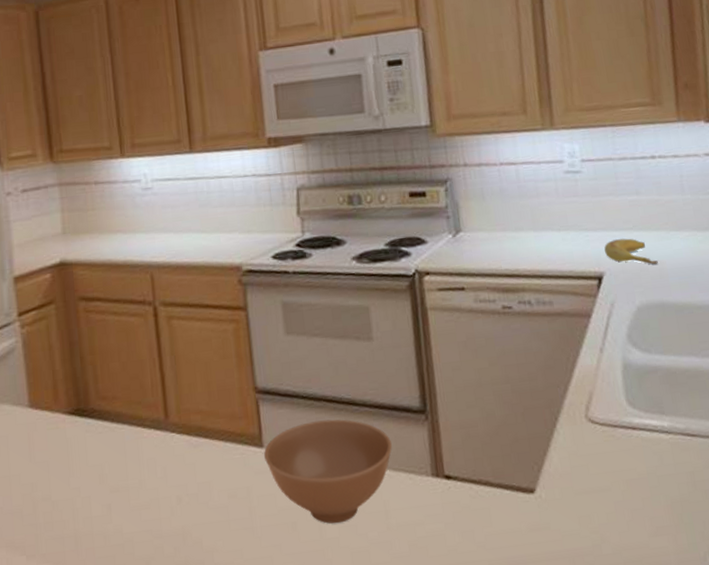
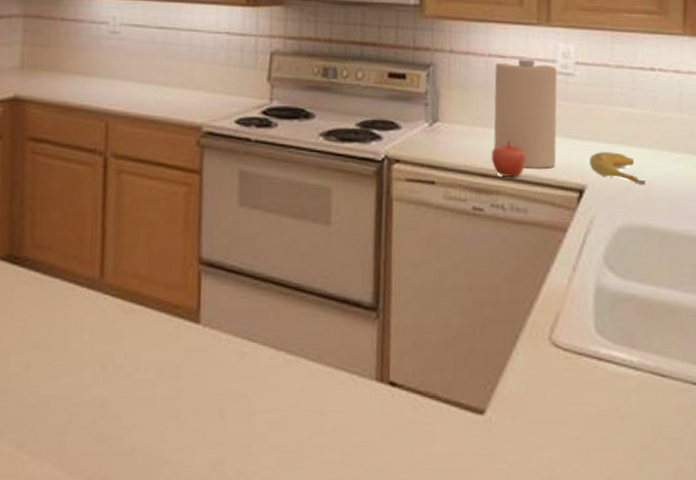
bowl: present [263,419,392,524] -> none [199,303,337,418]
paper towel holder: none [507,162,574,264] -> present [493,59,558,169]
fruit: none [513,240,547,275] -> present [491,140,526,177]

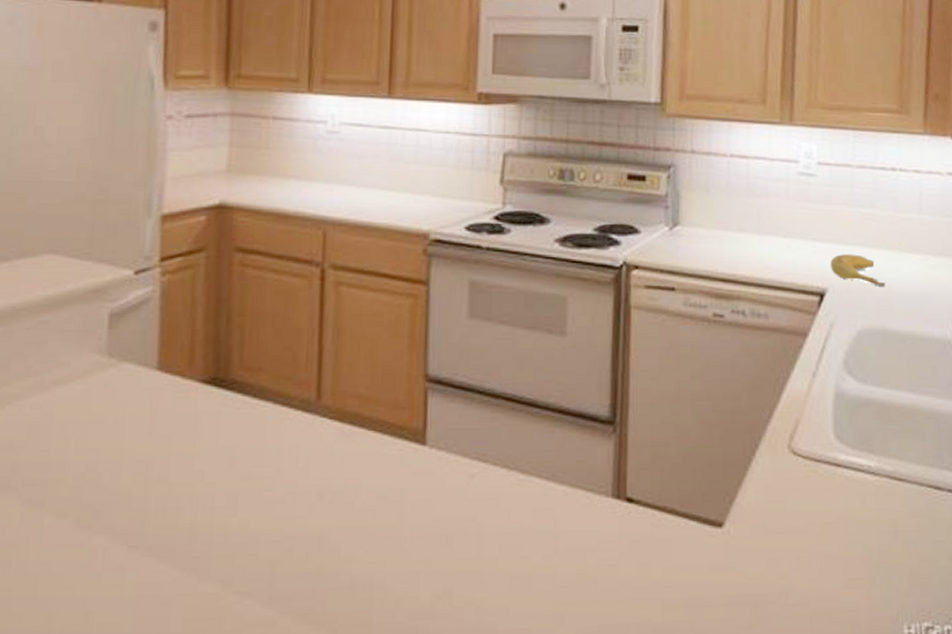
fruit: present [491,140,526,177] -> none [732,244,768,281]
paper towel holder: present [493,59,558,169] -> none [735,160,800,272]

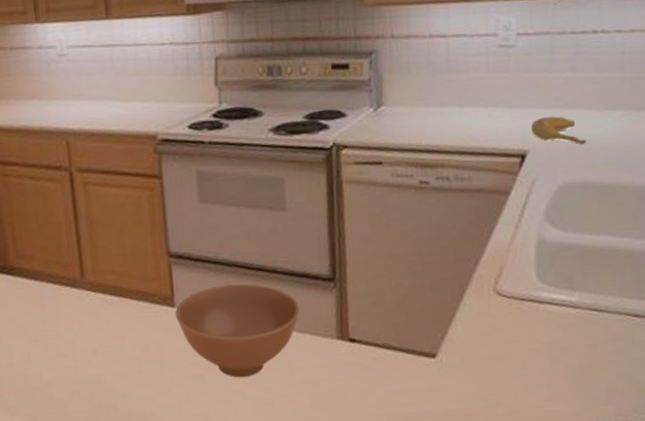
bowl: none [425,421,572,542] -> present [175,283,300,378]

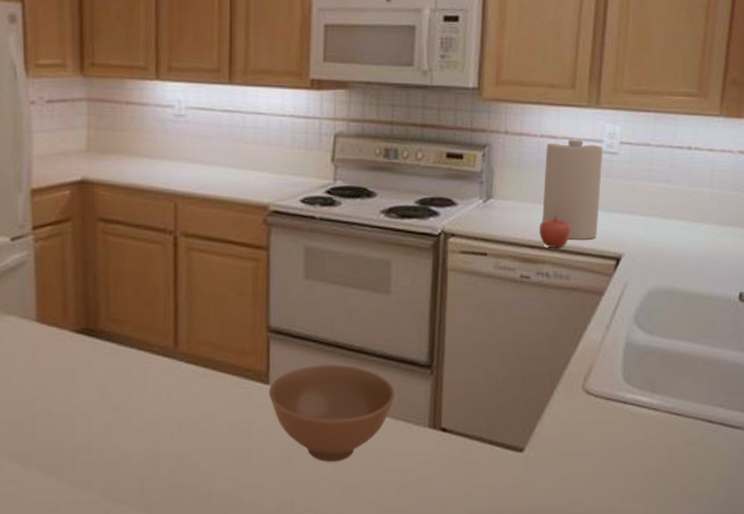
fruit: none [435,116,470,151] -> present [539,214,571,248]
paper towel holder: none [436,35,499,141] -> present [542,139,603,240]
banana: present [531,116,586,144] -> none [627,224,676,252]

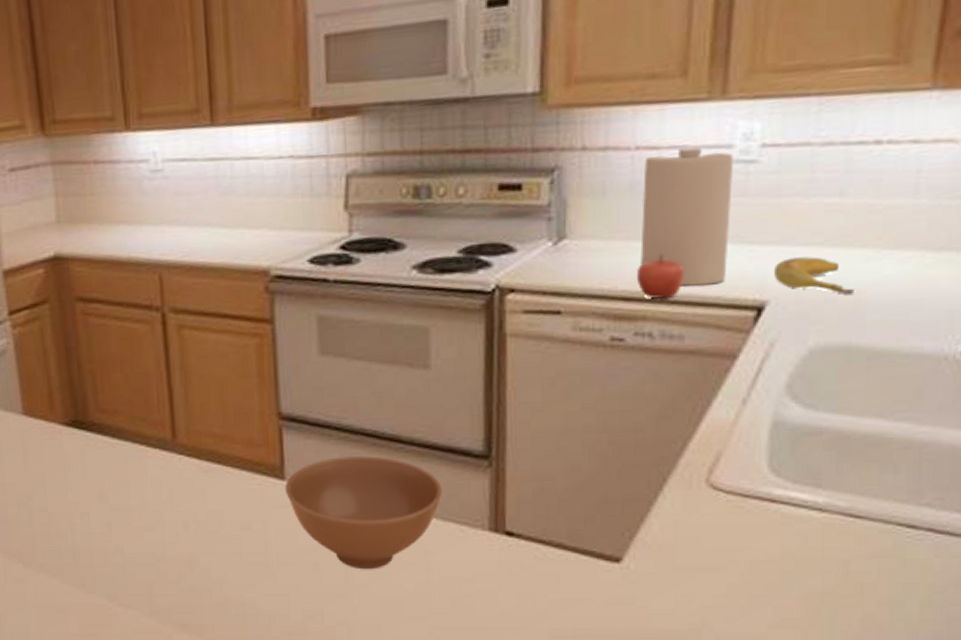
banana: none [627,224,676,252] -> present [774,256,854,294]

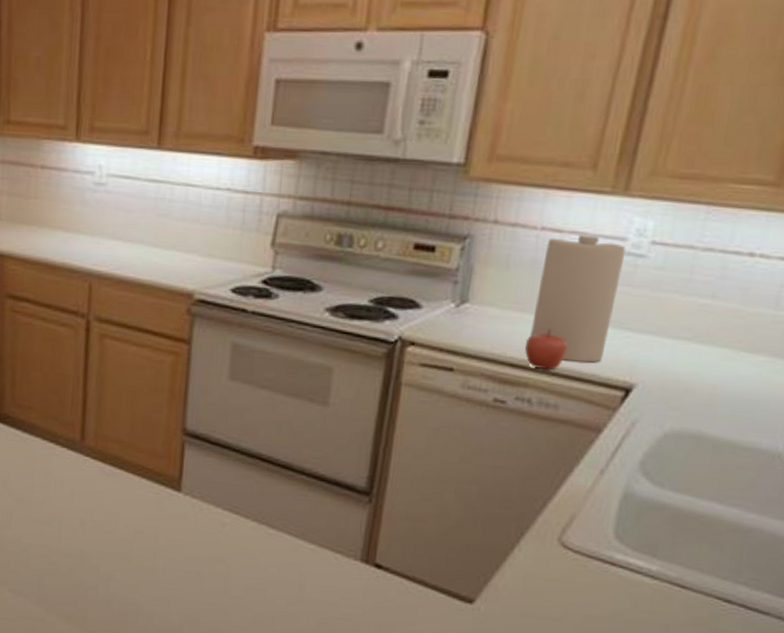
bowl: present [284,456,442,570] -> none [179,477,324,584]
banana: present [774,256,854,294] -> none [645,348,711,388]

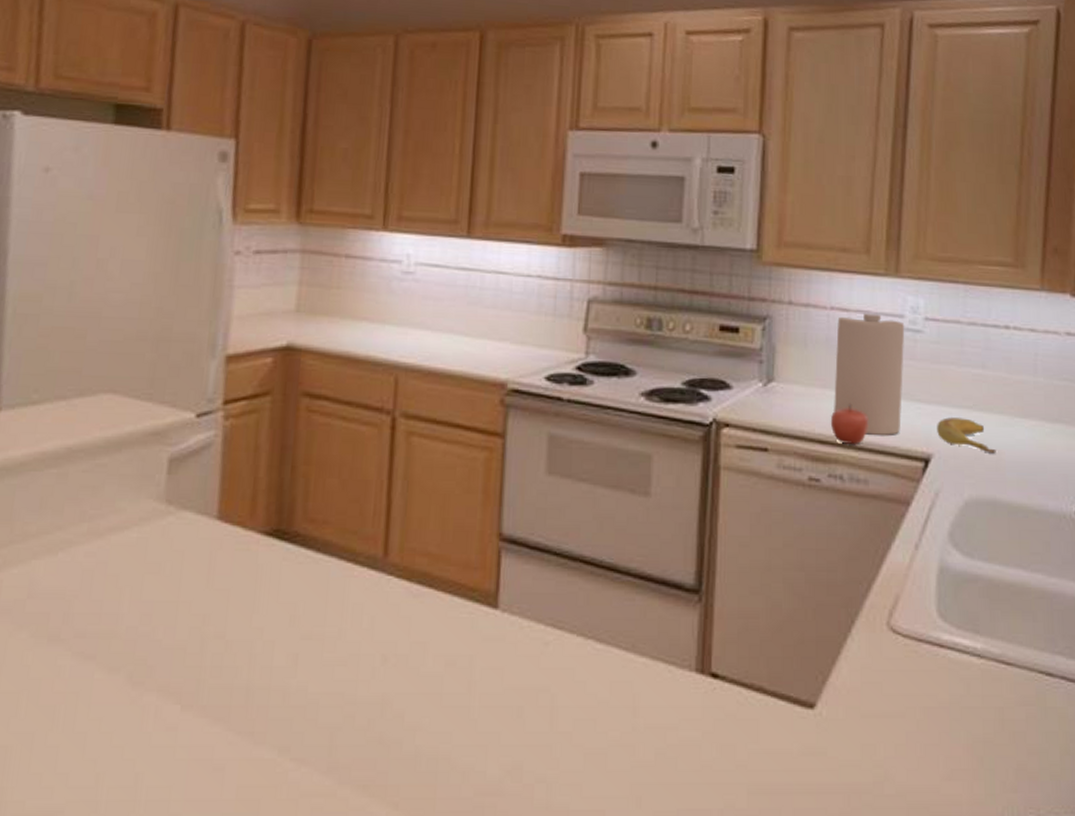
banana: none [645,348,711,388] -> present [937,417,996,454]

